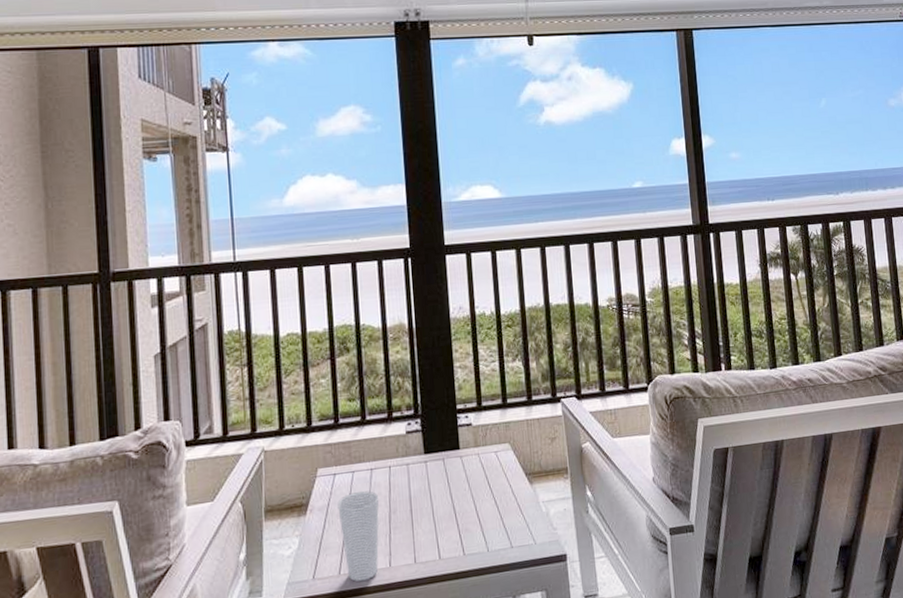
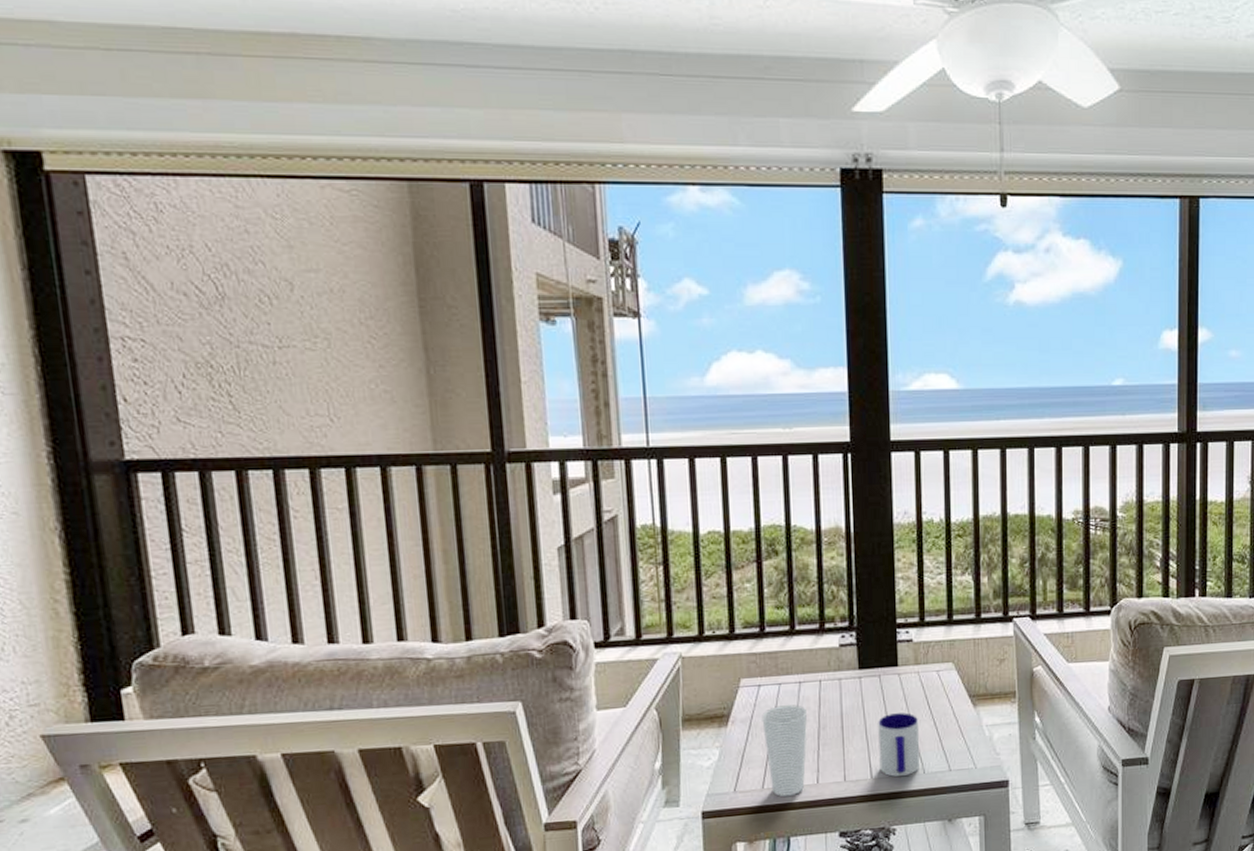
mug: none [444,493,484,557] -> present [878,712,921,777]

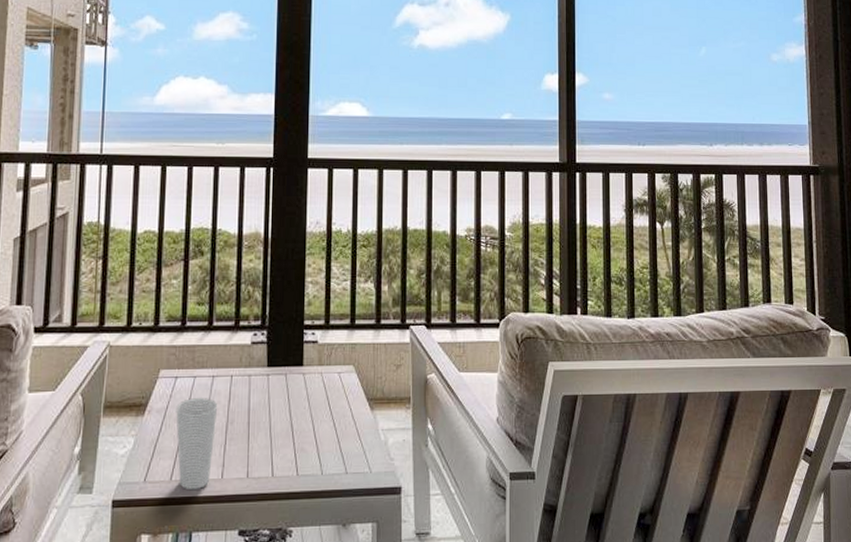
mug: present [878,712,921,777] -> none [281,412,319,477]

